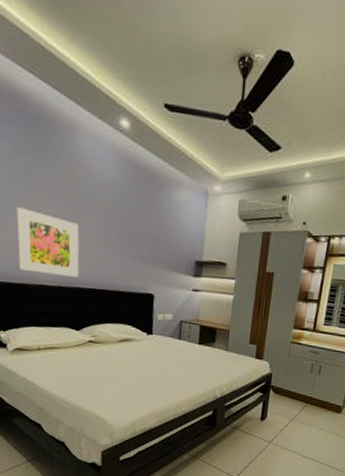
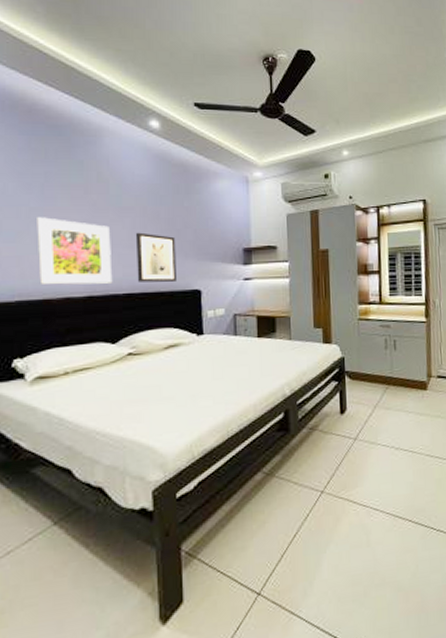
wall art: none [100,233,136,285] -> present [135,232,176,283]

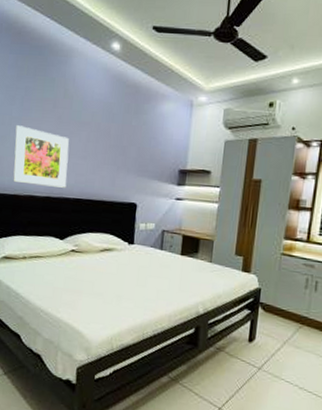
wall art: present [135,232,176,283] -> none [85,145,121,194]

